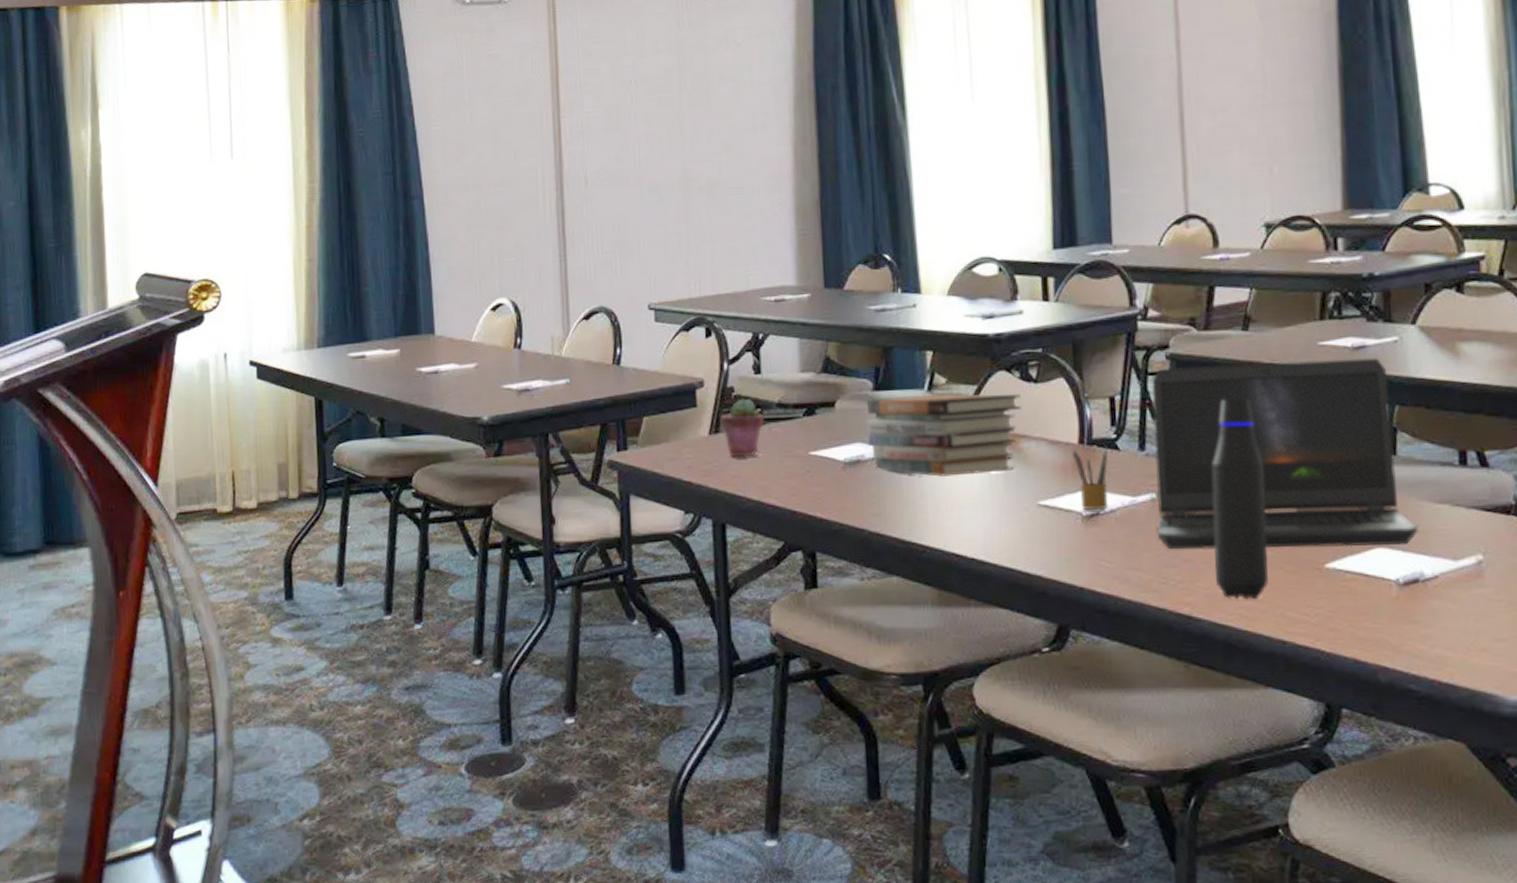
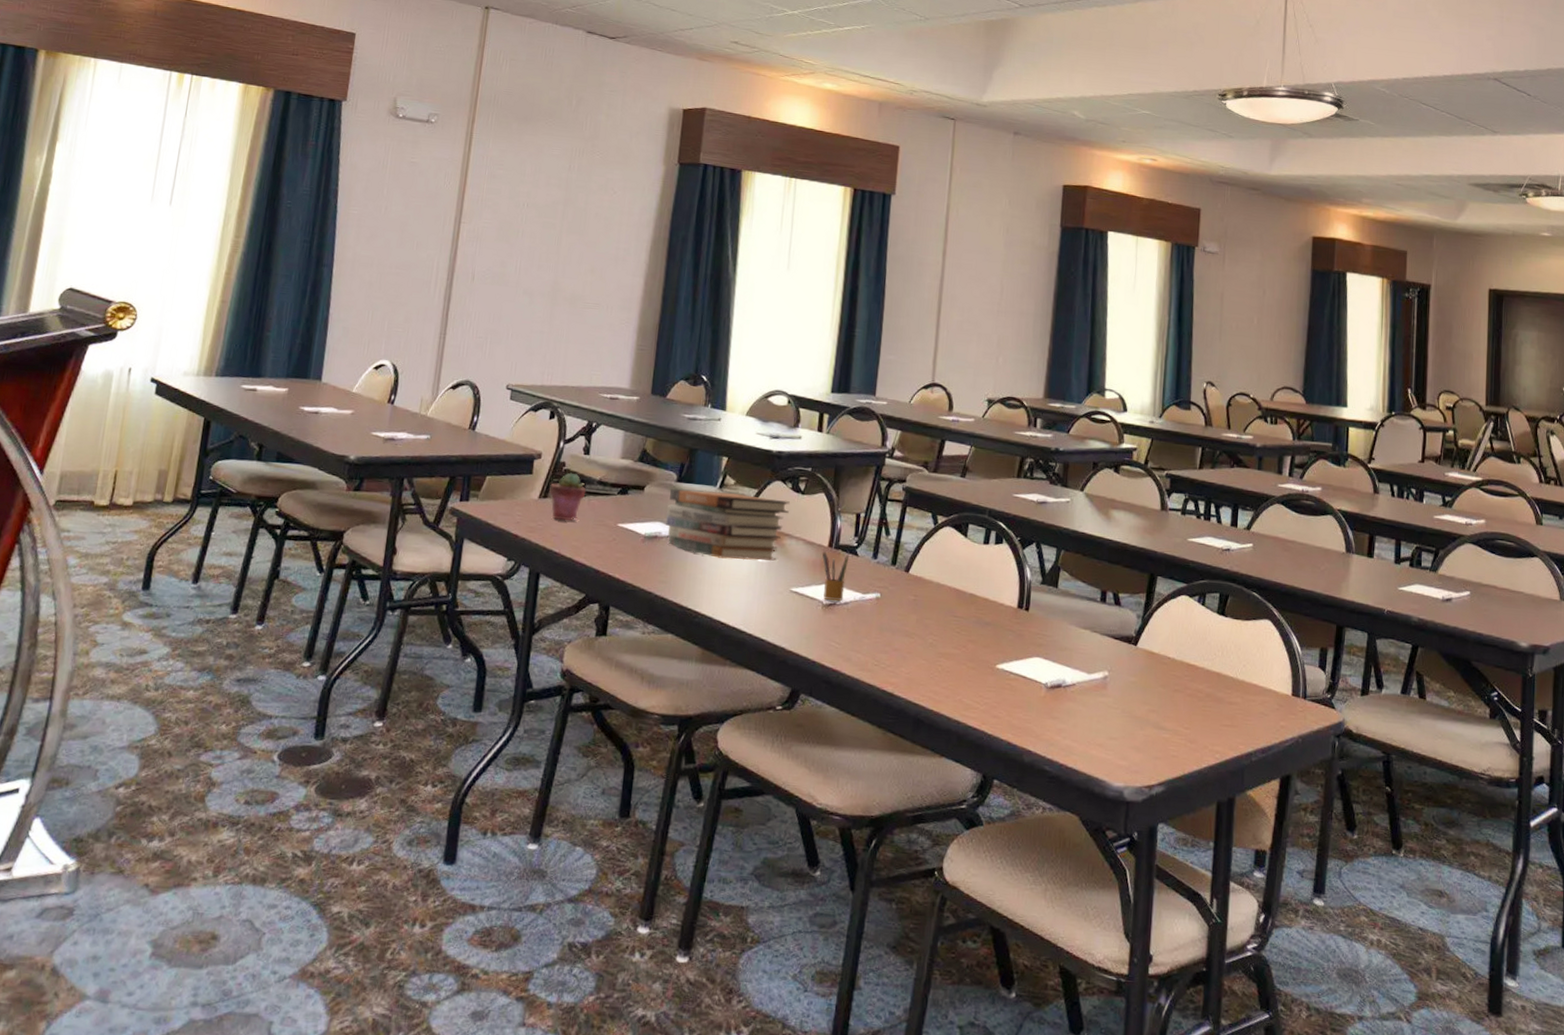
laptop computer: present [1151,357,1419,550] -> none [877,496,1066,658]
water bottle: present [1211,399,1269,600] -> none [914,528,963,686]

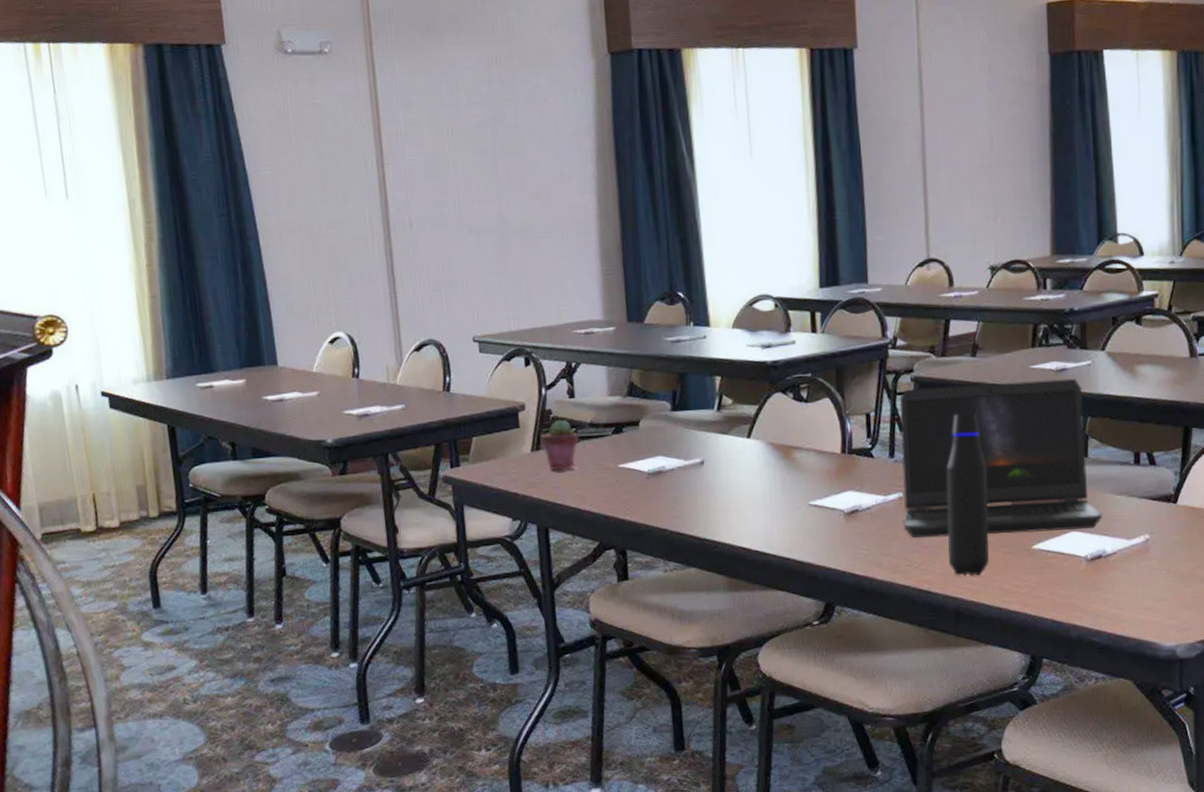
book stack: present [665,489,790,561] -> none [666,412,794,483]
pencil box: present [822,551,849,601] -> none [836,458,865,508]
laptop computer: none [877,496,1066,658] -> present [899,378,1103,539]
water bottle: none [914,528,963,686] -> present [946,414,989,576]

